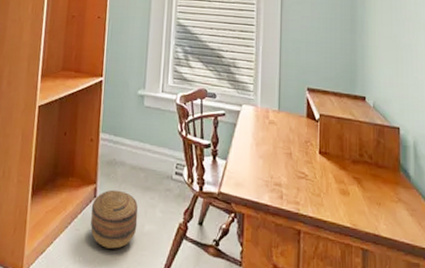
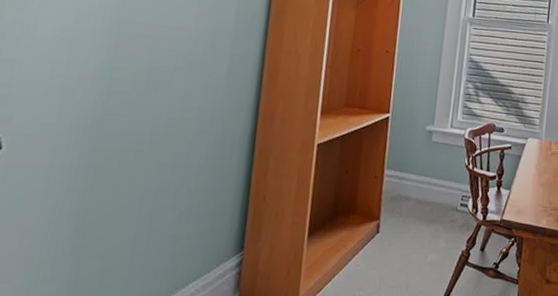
basket: present [90,189,138,249] -> none [372,224,422,280]

